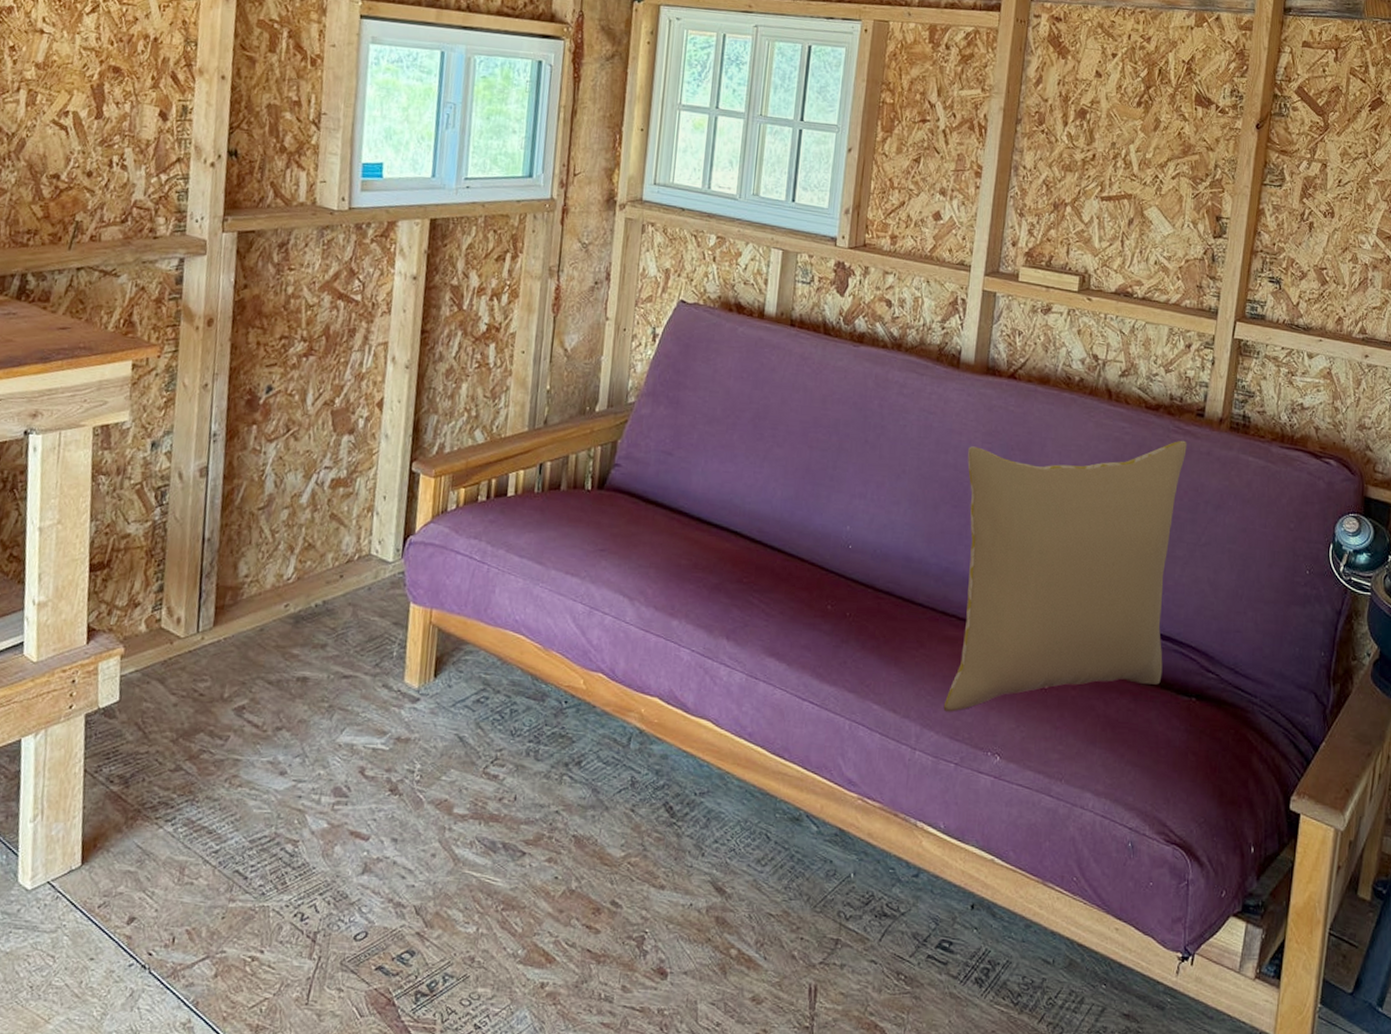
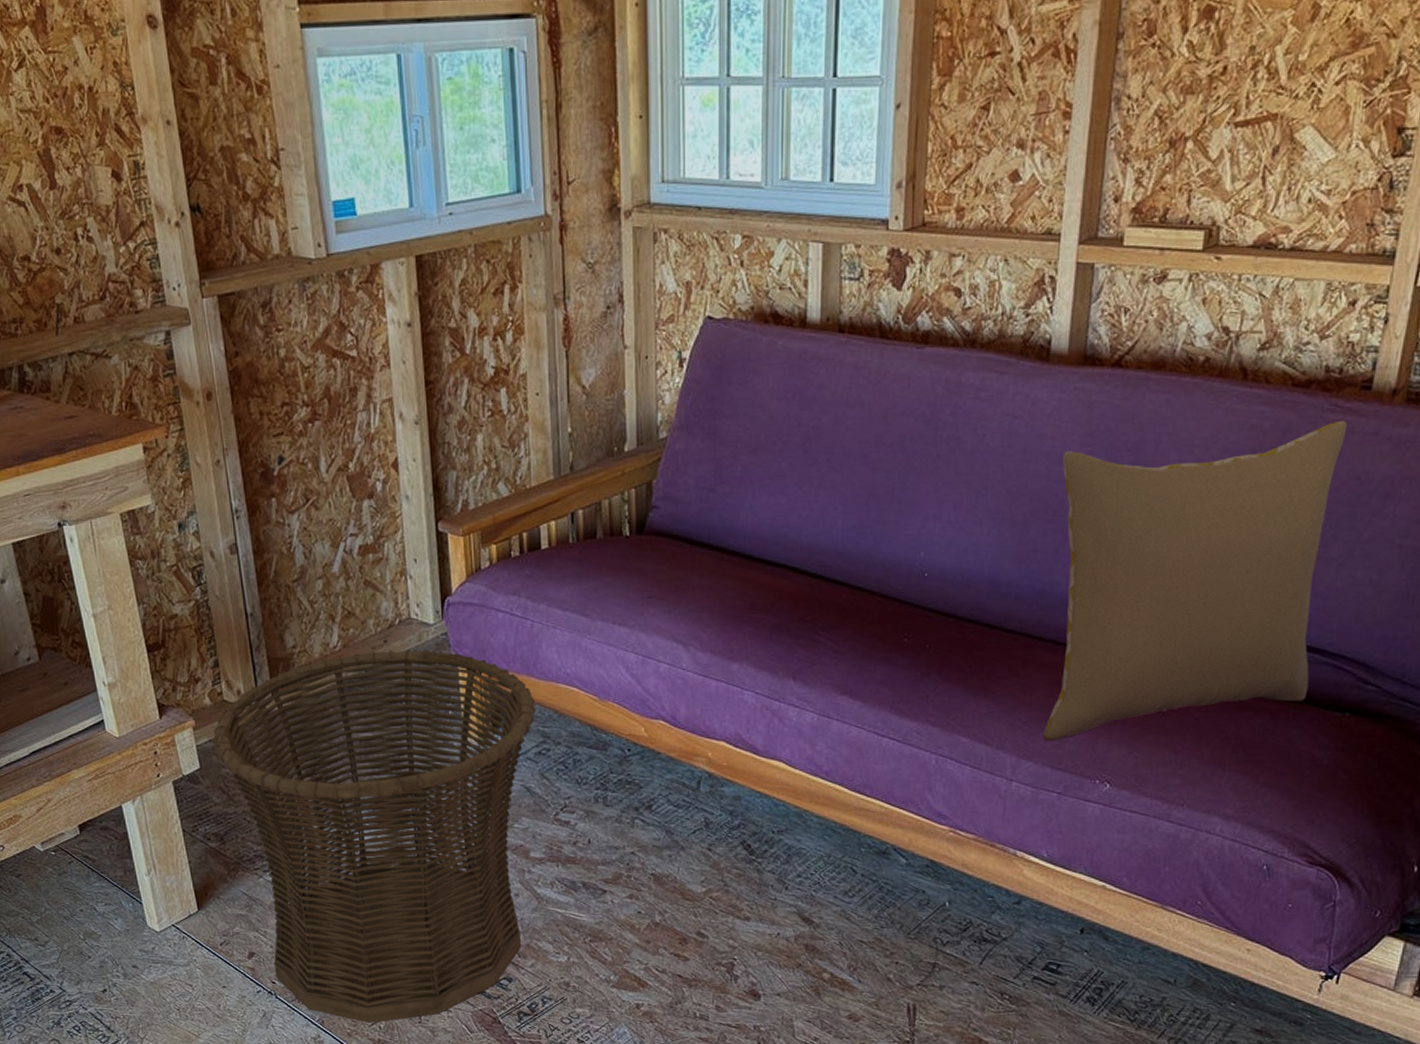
basket: none [140,585,481,1005] -> present [213,649,536,1023]

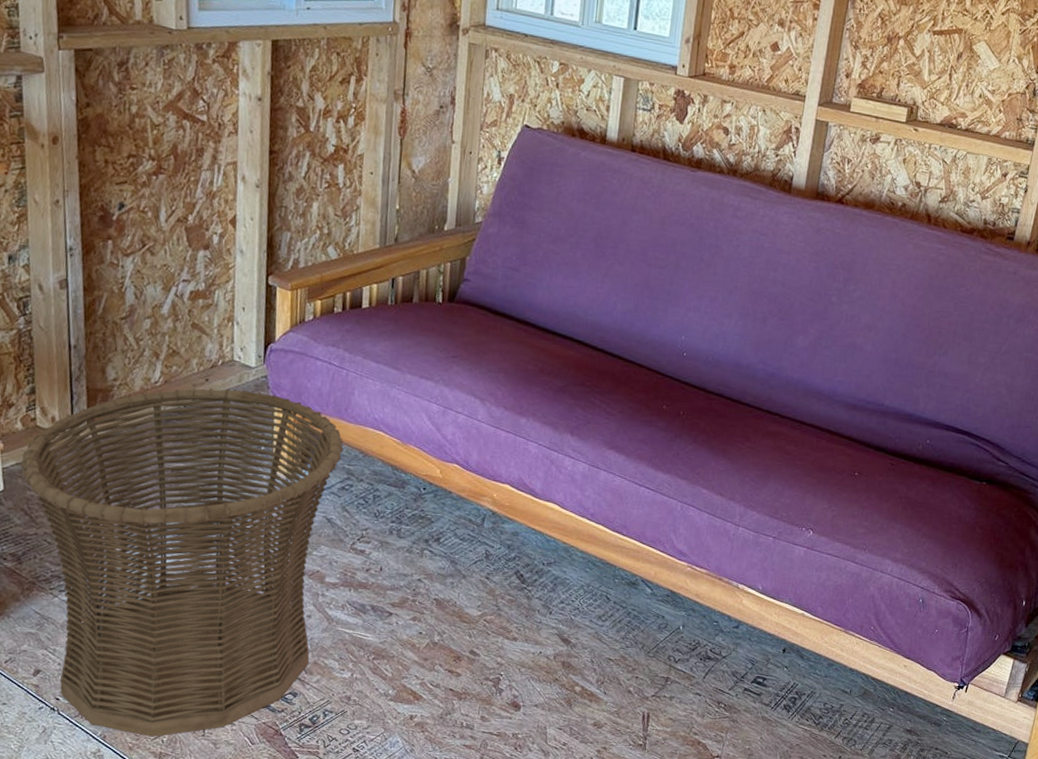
pillow: present [1042,420,1347,741] -> none [765,261,996,495]

